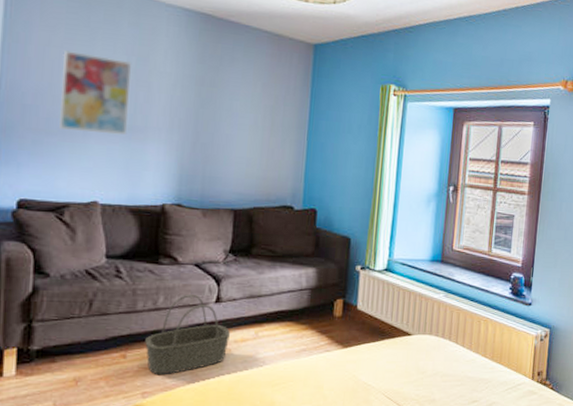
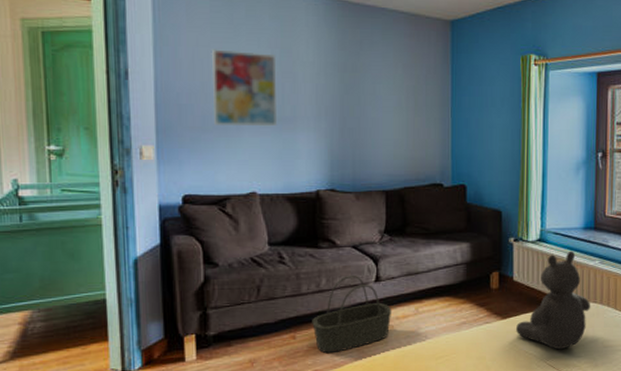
teddy bear: none [356,282,433,382] -> present [516,250,591,350]

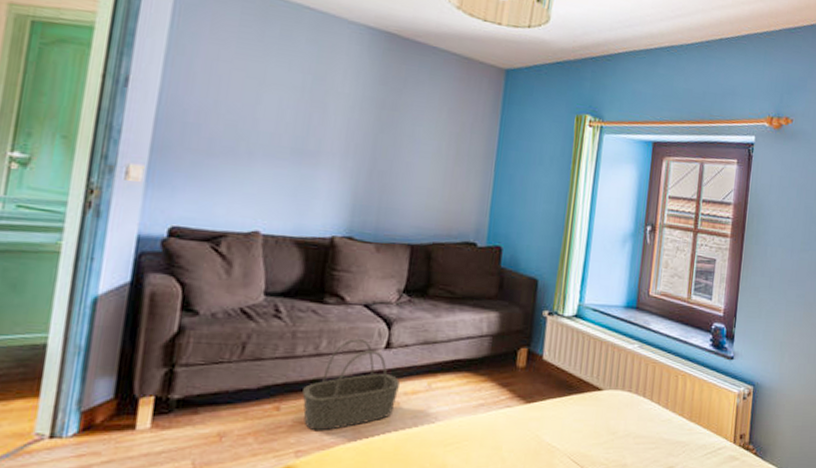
wall art: present [211,49,276,126] -> none [222,66,307,159]
teddy bear: present [516,250,591,350] -> none [540,330,626,444]

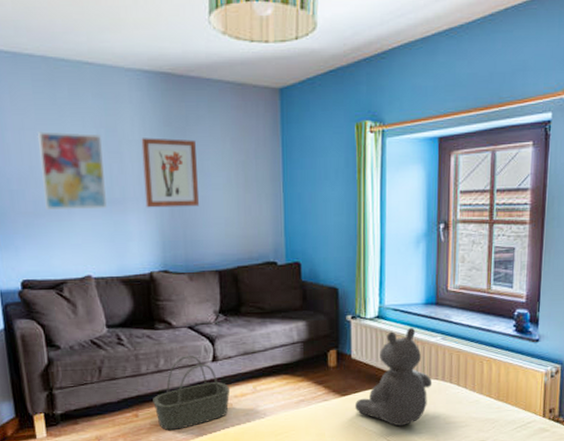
wall art: none [222,66,307,159] -> present [37,131,107,210]
wall art: none [341,92,410,173] -> present [141,138,200,208]
teddy bear: none [540,330,626,444] -> present [355,327,433,427]

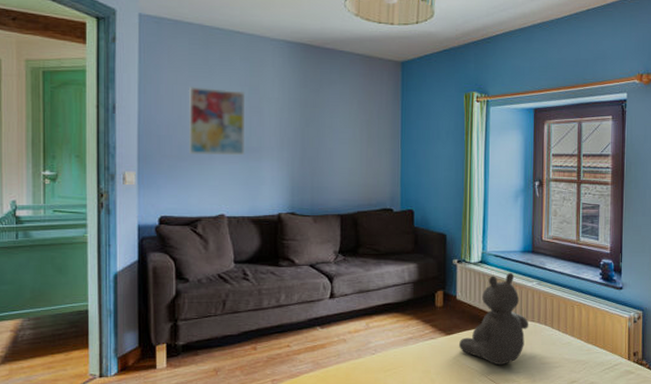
wall art: present [141,138,200,208] -> none [279,96,328,157]
basket: present [153,355,231,431] -> none [272,291,345,365]

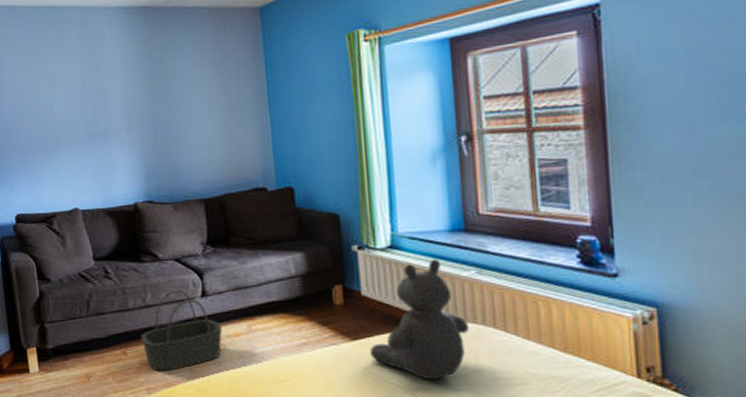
wall art: present [188,87,244,155] -> none [29,71,92,146]
basket: none [272,291,345,365] -> present [141,289,223,372]

